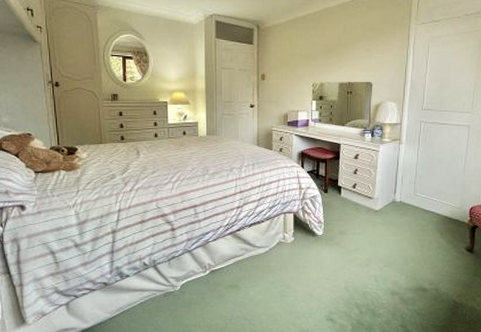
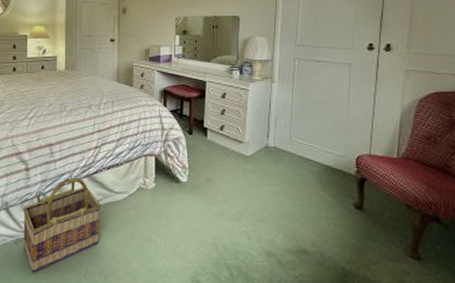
basket: none [170,233,245,321] -> present [22,175,102,273]

